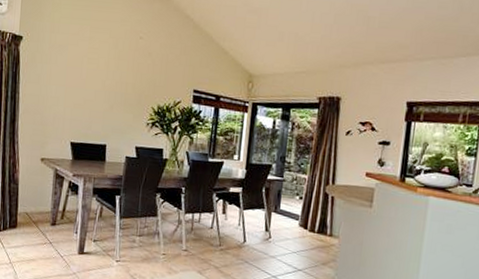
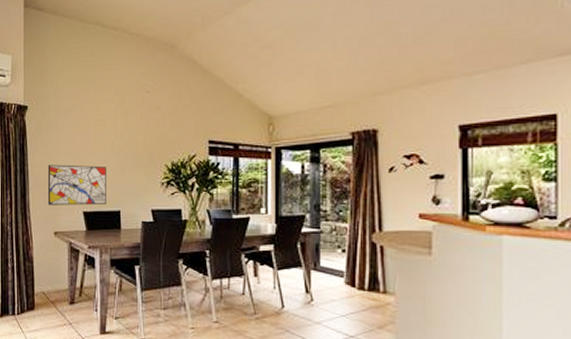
wall art: none [36,95,96,137] -> present [47,164,106,206]

